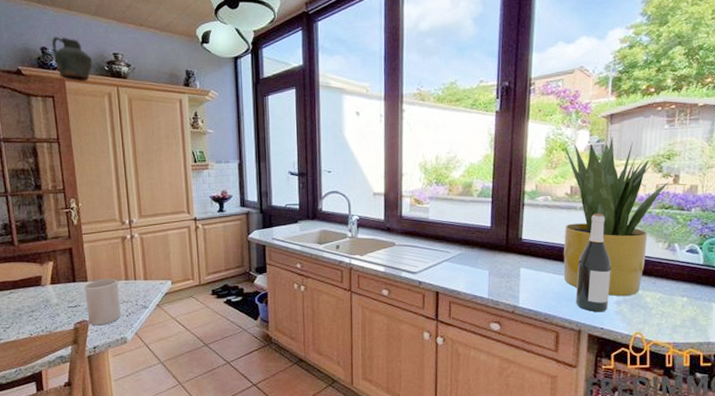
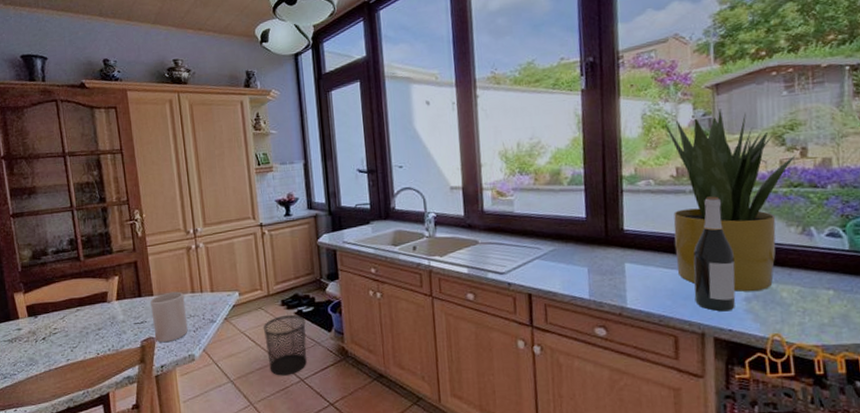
ceramic jug: present [52,36,92,82] -> none [114,47,153,91]
waste bin: none [193,303,234,359] -> present [263,314,308,376]

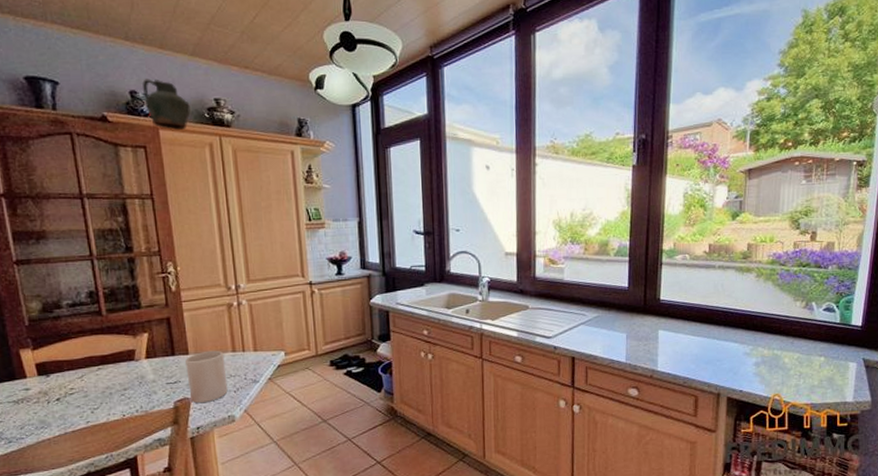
ceramic jug: none [114,47,153,91] -> present [143,79,191,131]
waste bin: present [263,314,308,376] -> none [310,375,356,436]
planter: present [665,109,796,292] -> none [702,192,807,357]
wine bottle: present [693,196,736,312] -> none [714,272,750,375]

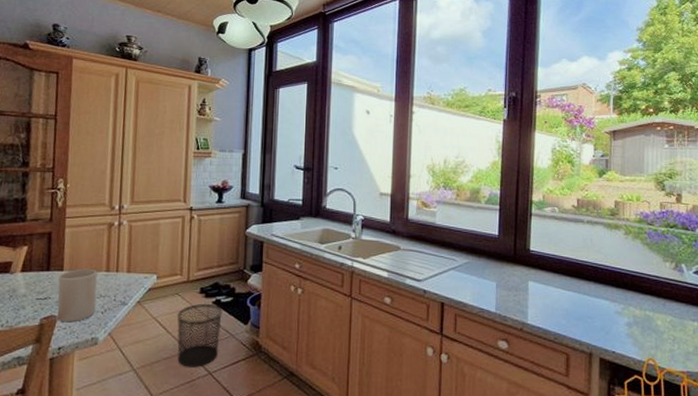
ceramic jug: present [143,79,191,131] -> none [65,15,104,61]
waste bin: none [310,375,356,436] -> present [177,303,223,368]

